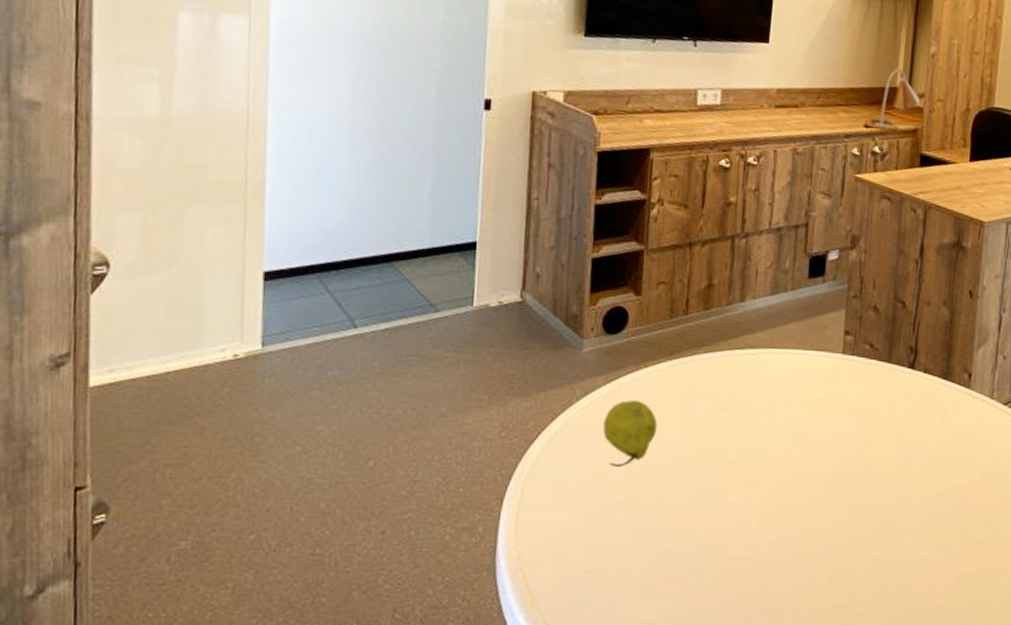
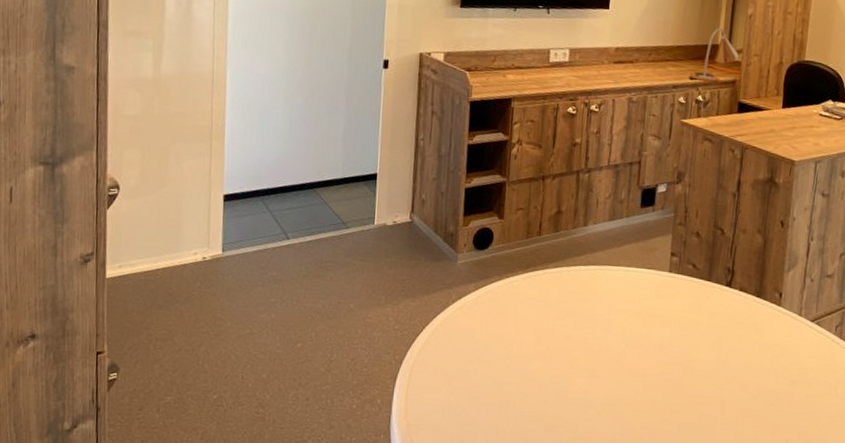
fruit: present [602,400,658,468] -> none [473,304,516,359]

